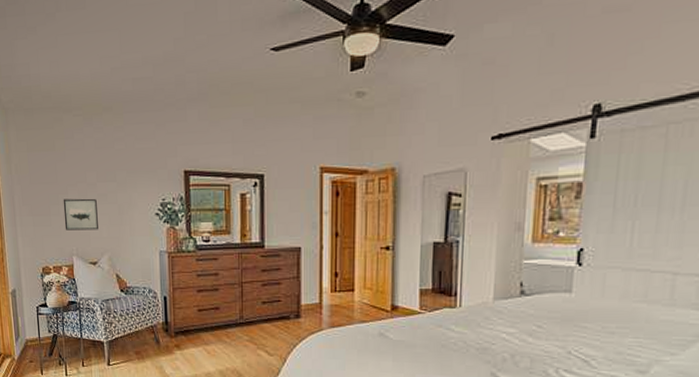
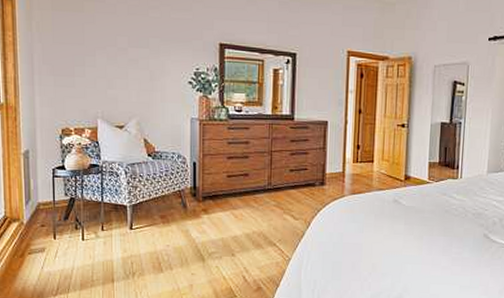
wall art: present [63,198,98,230] -> none [89,61,127,94]

